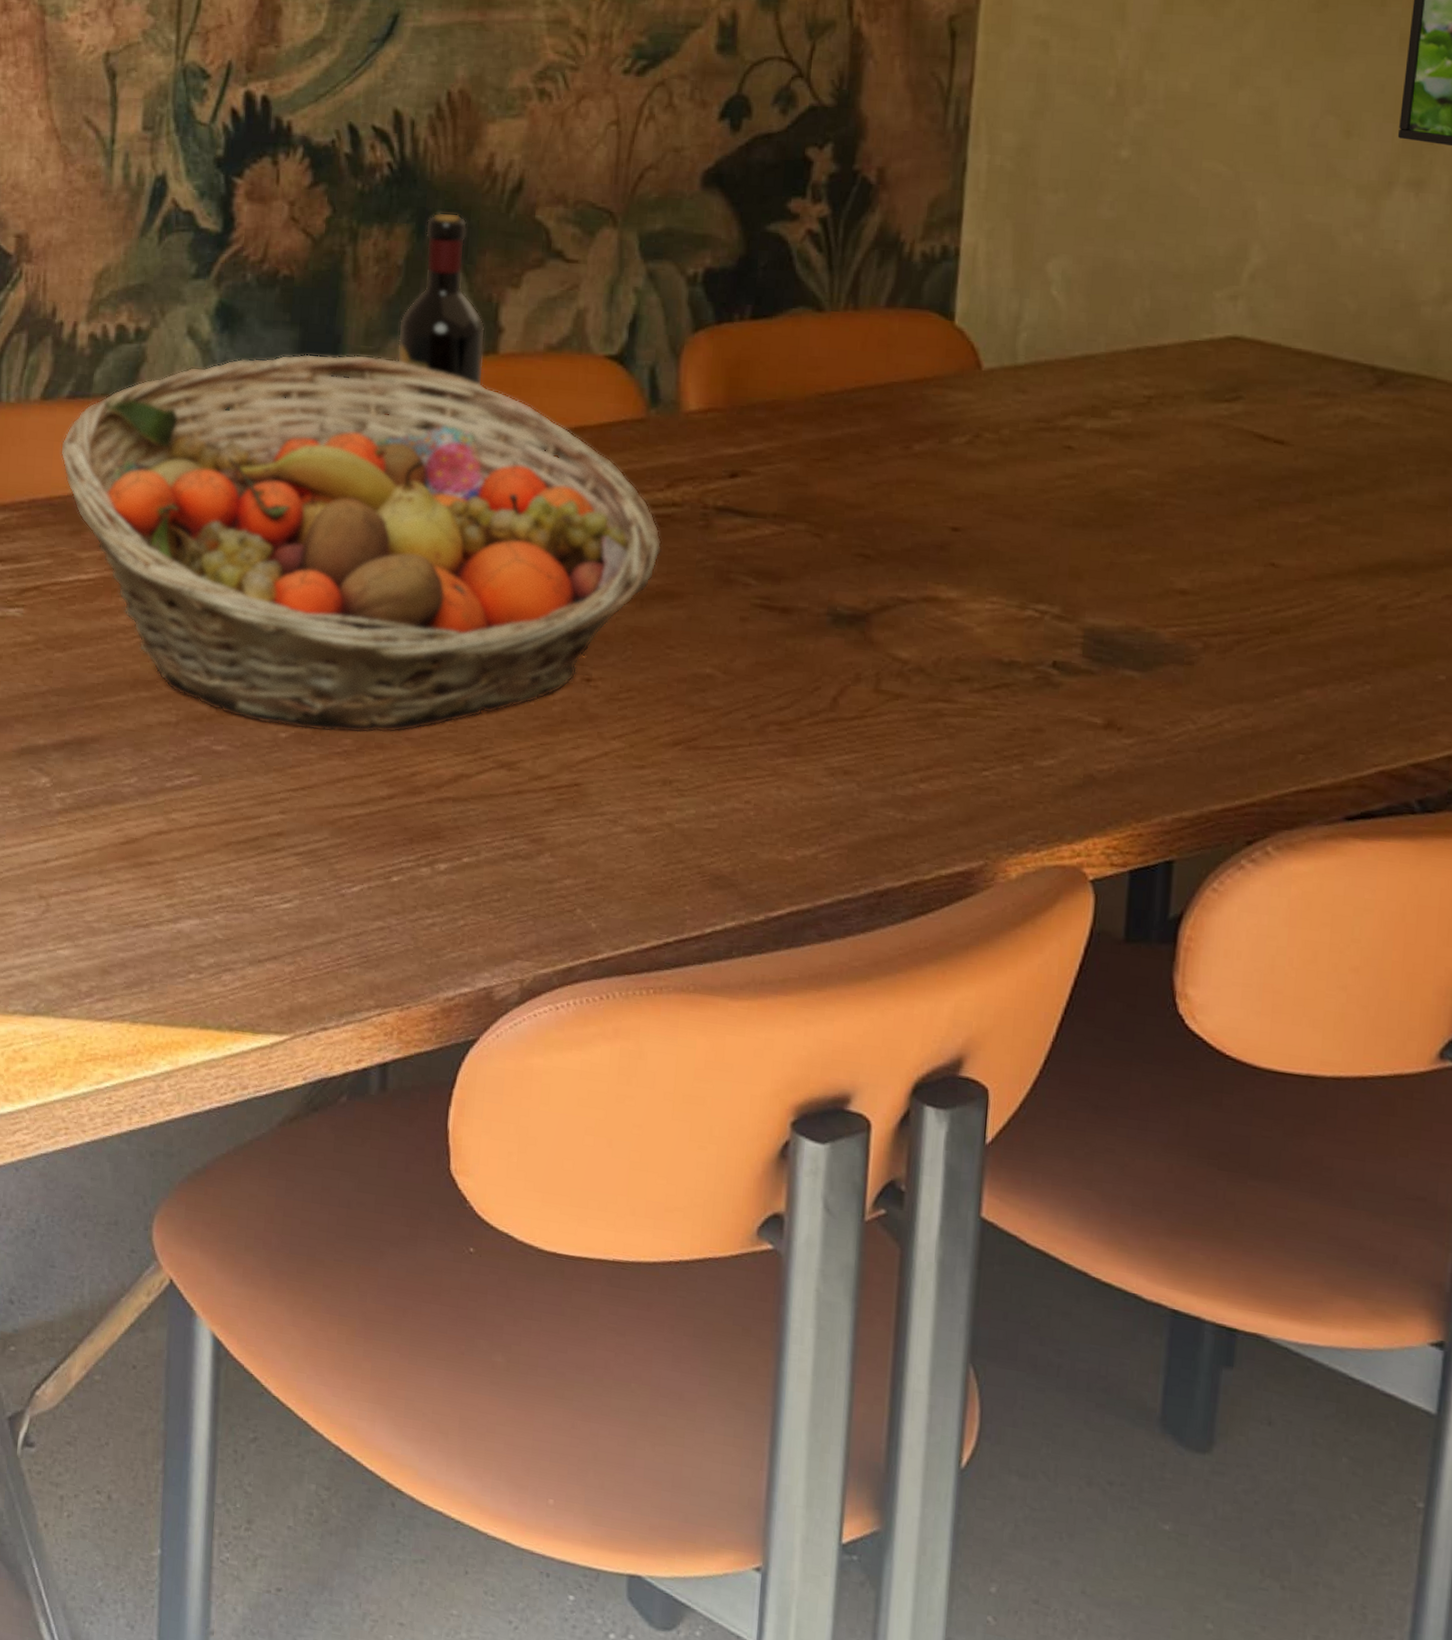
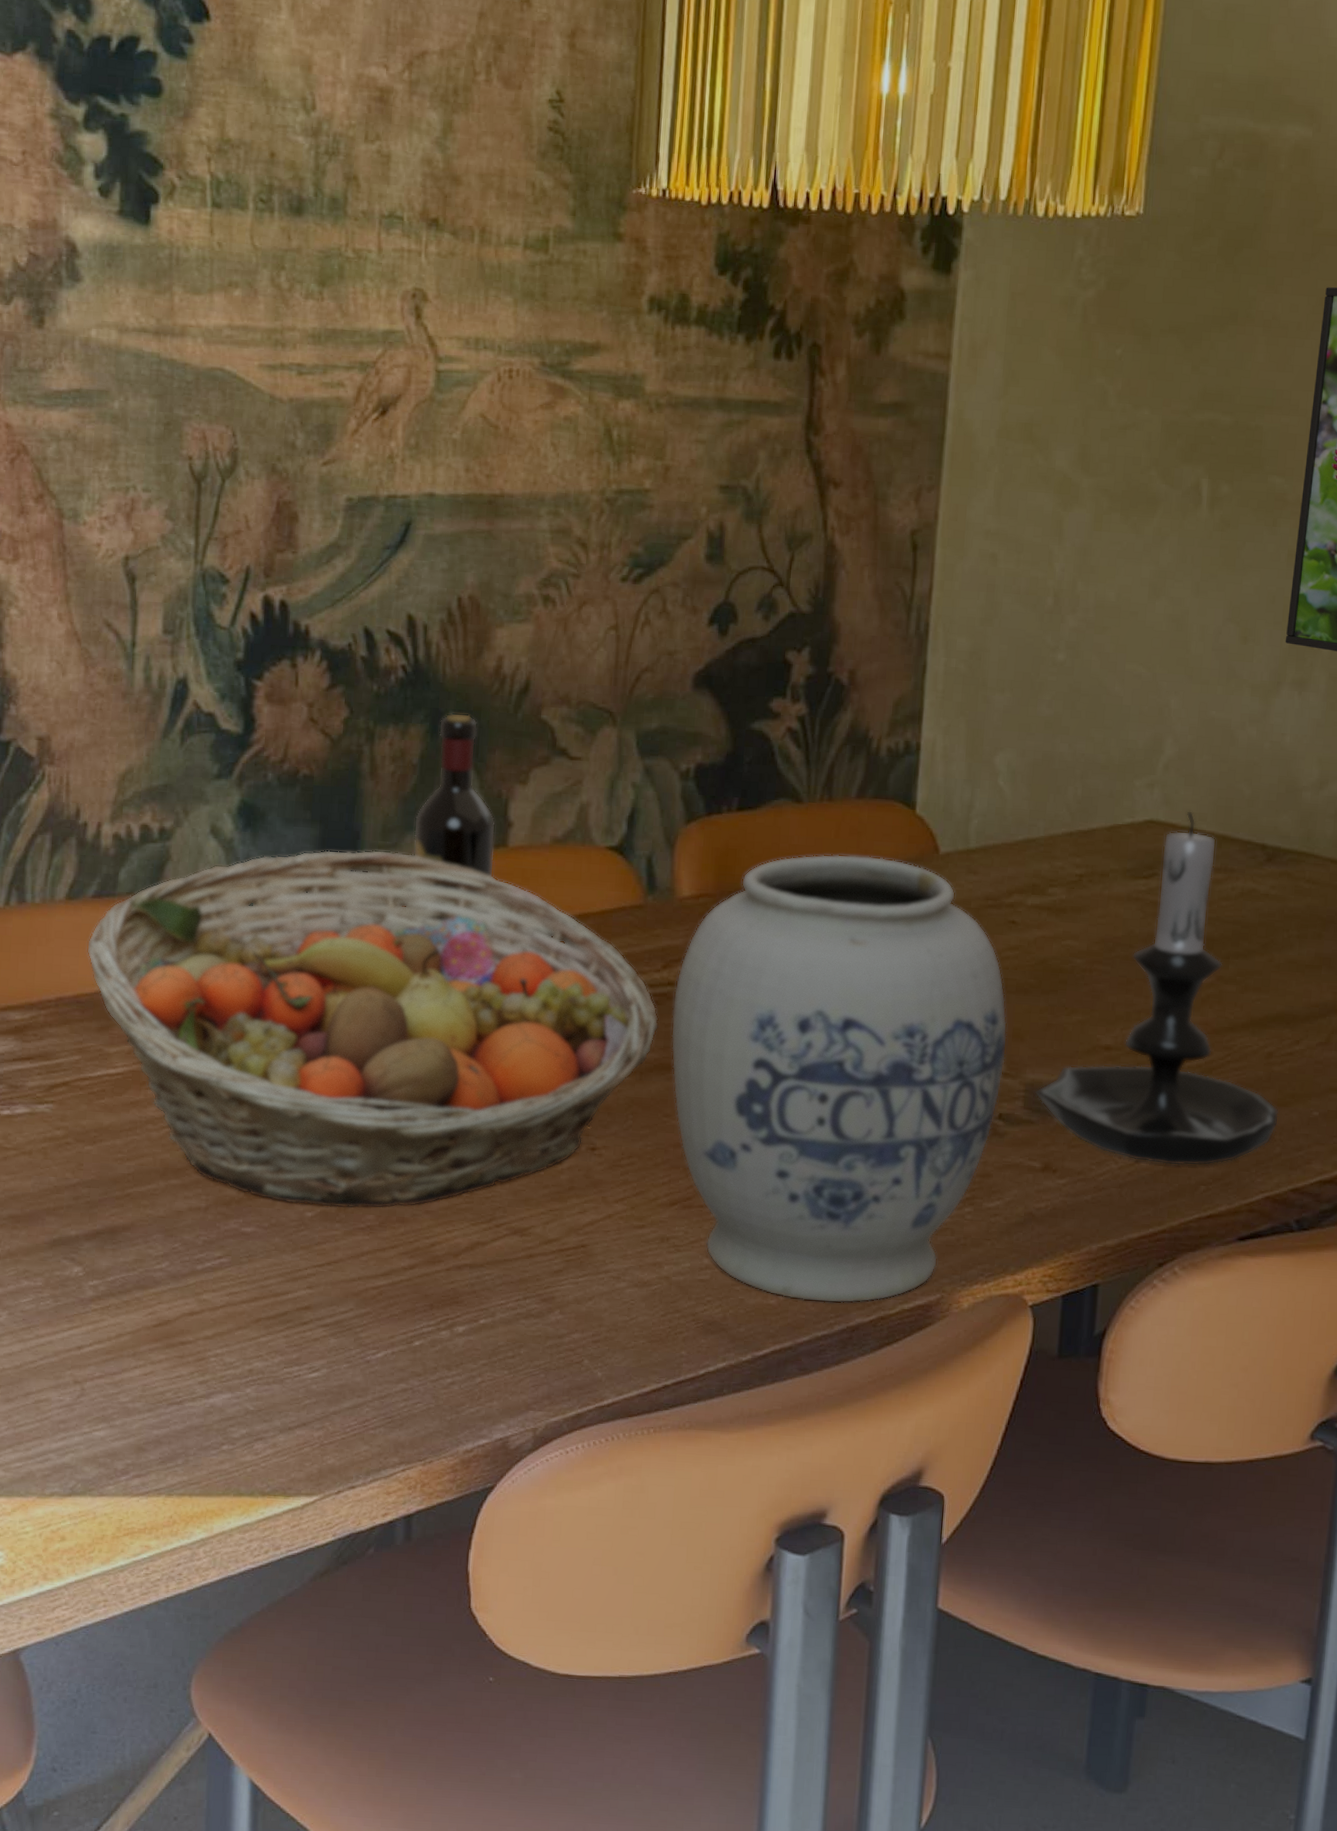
vase: none [675,368,1063,865] -> present [671,854,1008,1304]
candle holder: none [1095,327,1395,732] -> present [1034,811,1279,1166]

